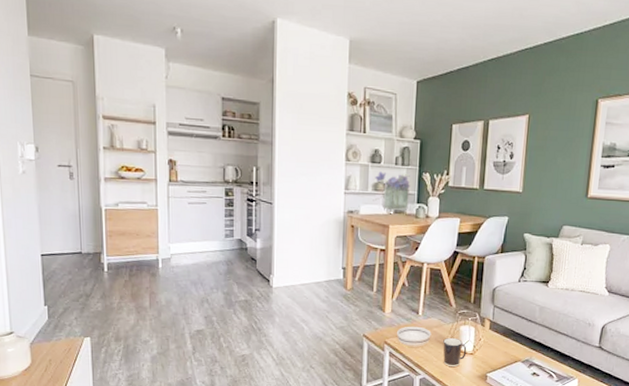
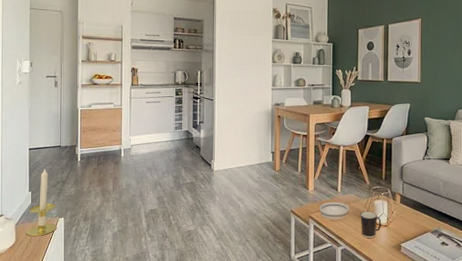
candle: none [43,278,83,358] -> present [26,168,57,237]
flower bouquet: present [373,171,411,213] -> none [295,70,326,104]

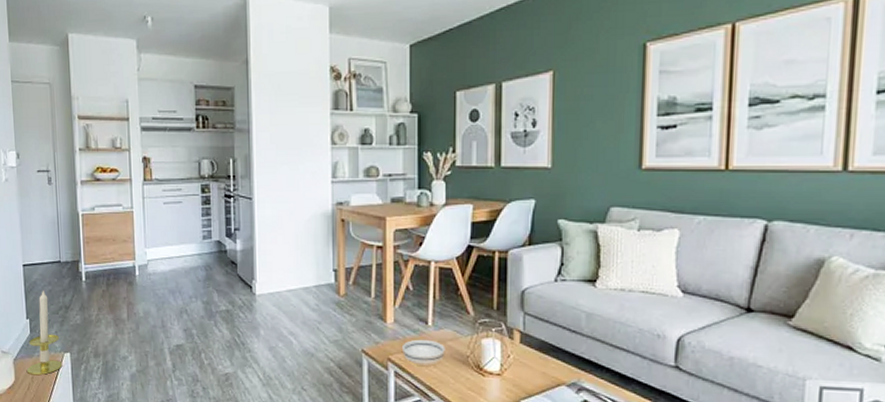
mug: present [360,211,382,239] -> none [461,353,492,392]

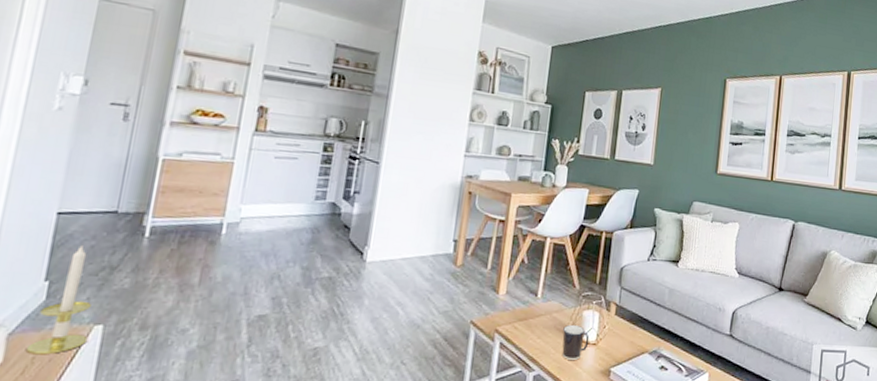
bowl: present [403,339,445,367] -> none [510,310,551,338]
mug: none [461,353,492,392] -> present [561,324,590,361]

